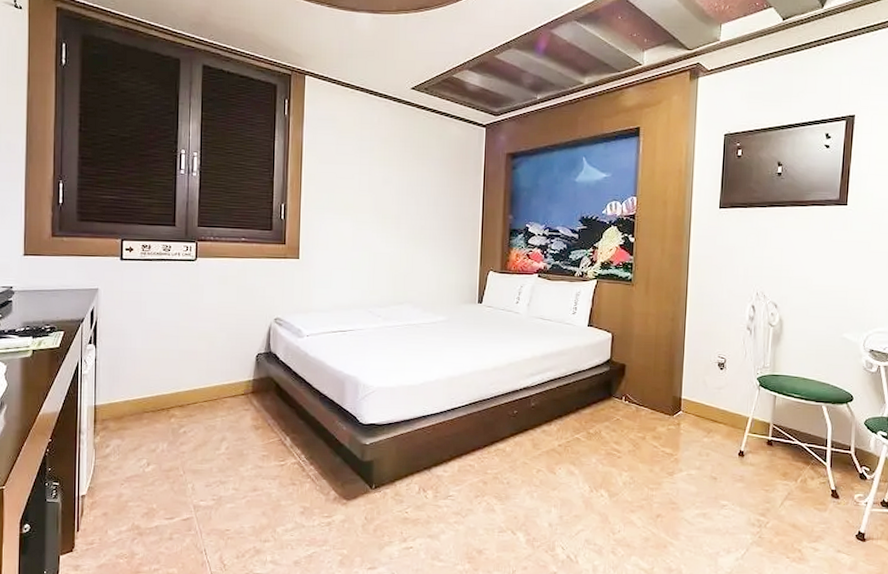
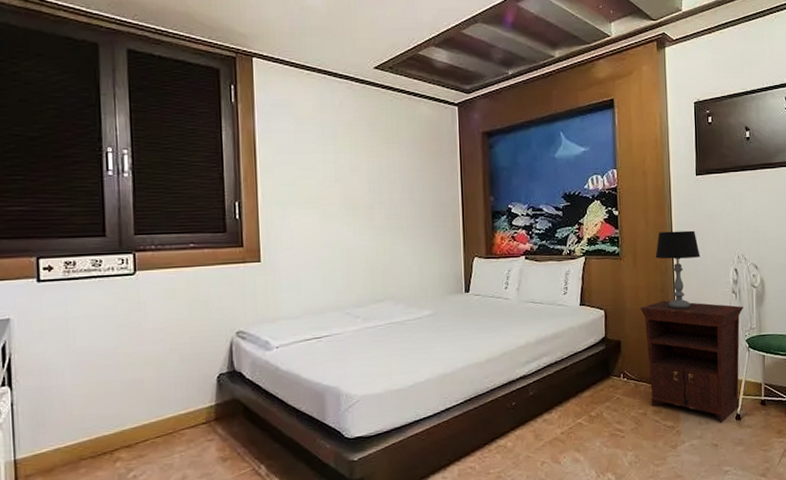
nightstand: none [648,330,758,458] -> present [640,300,743,423]
table lamp: none [668,262,716,340] -> present [655,230,700,309]

